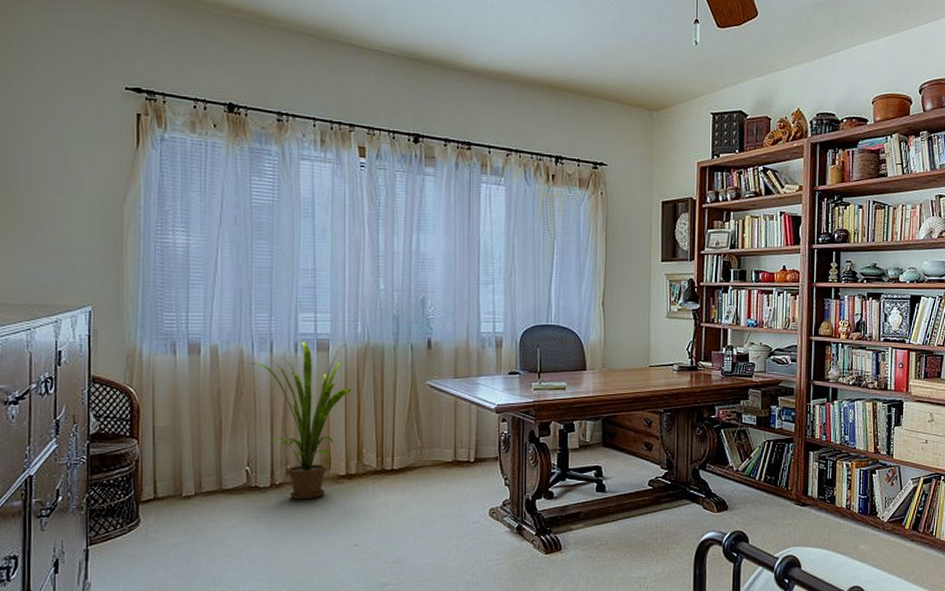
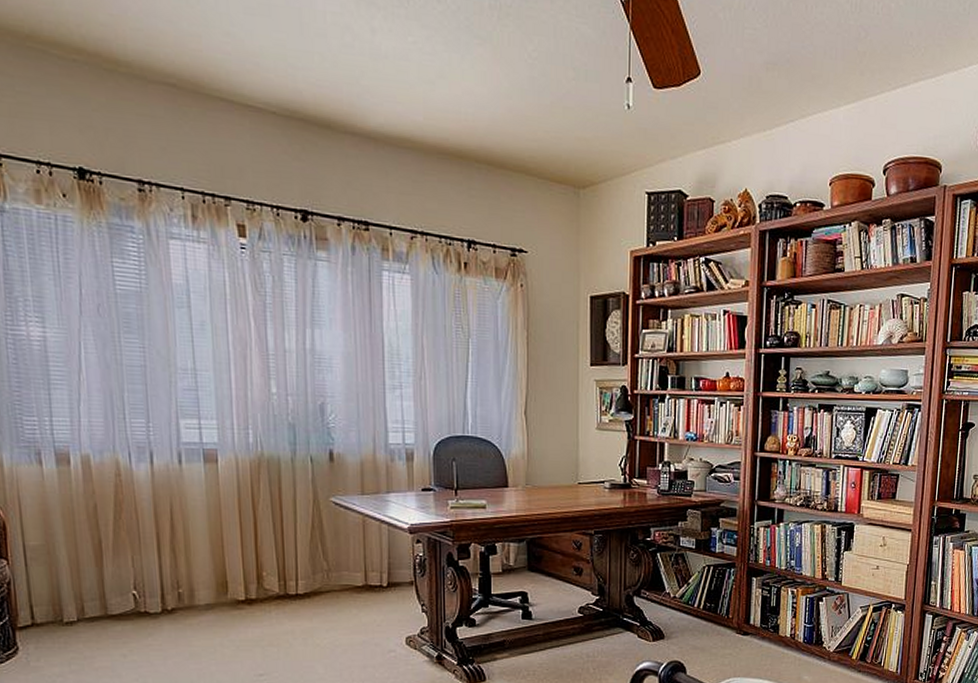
house plant: present [250,341,352,500] -> none [129,451,247,626]

